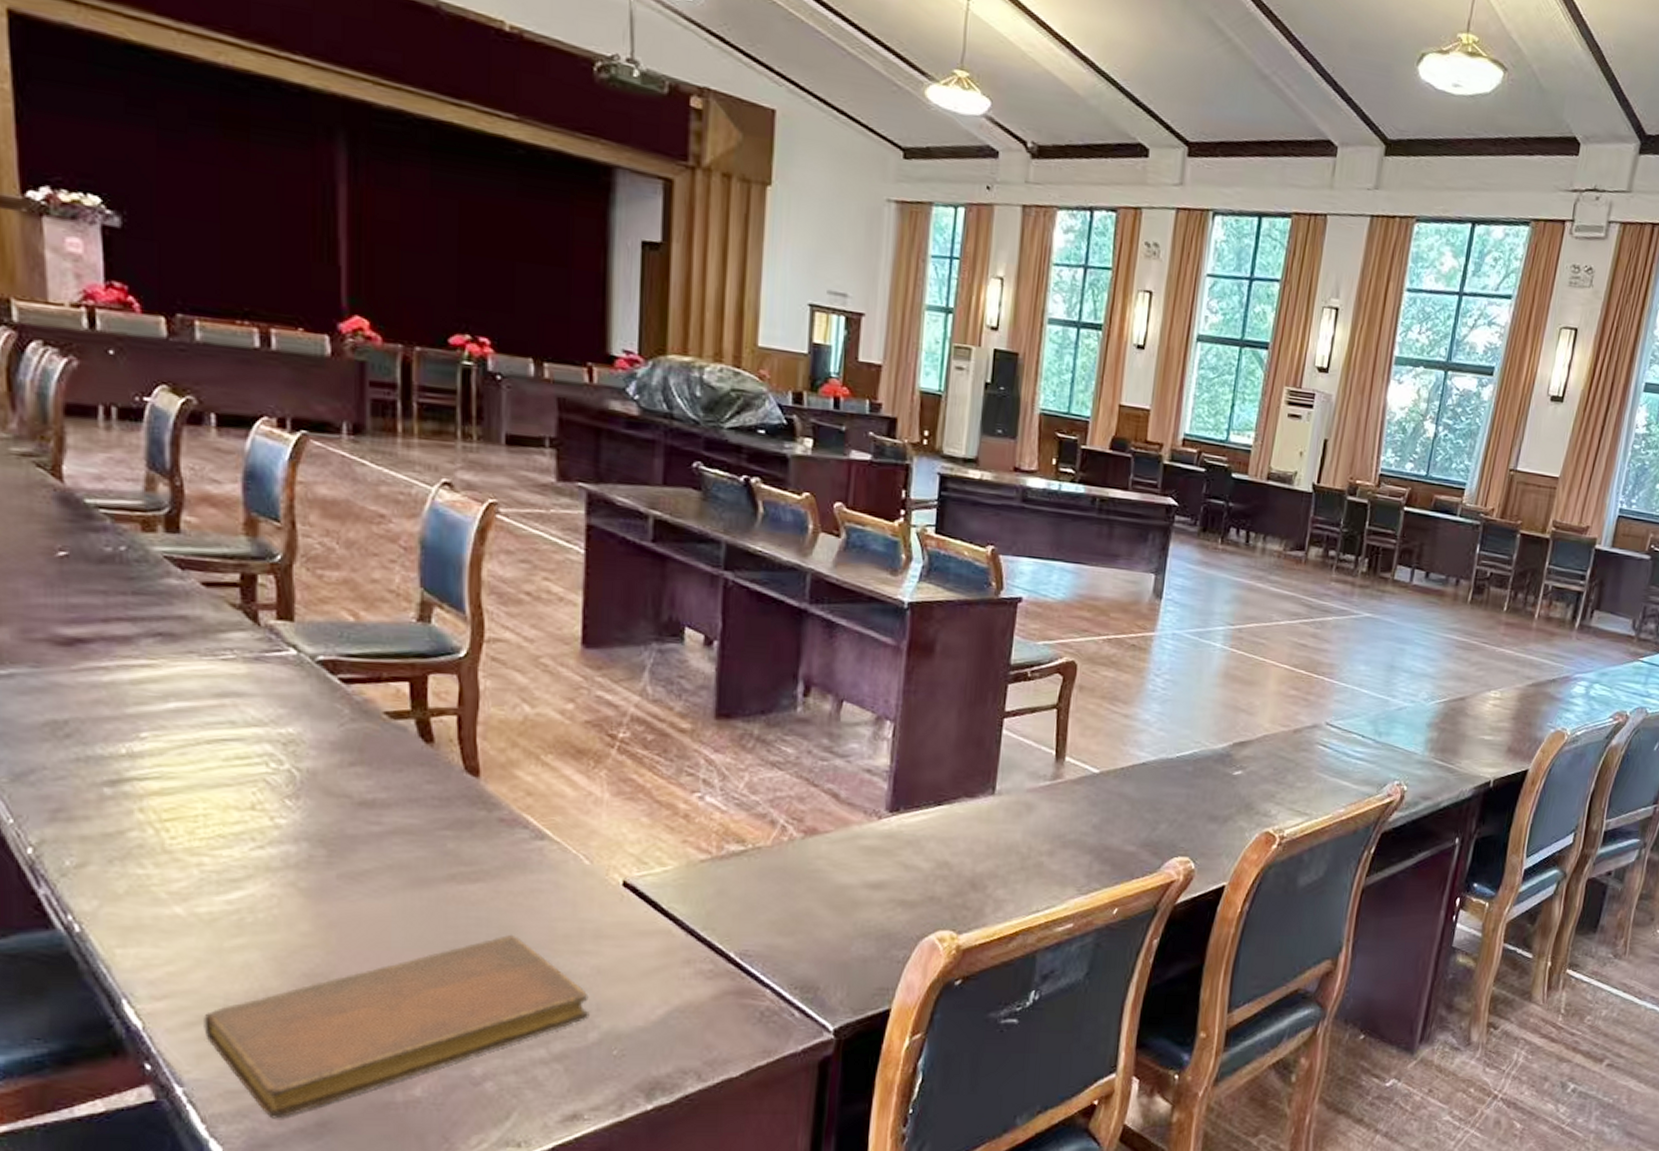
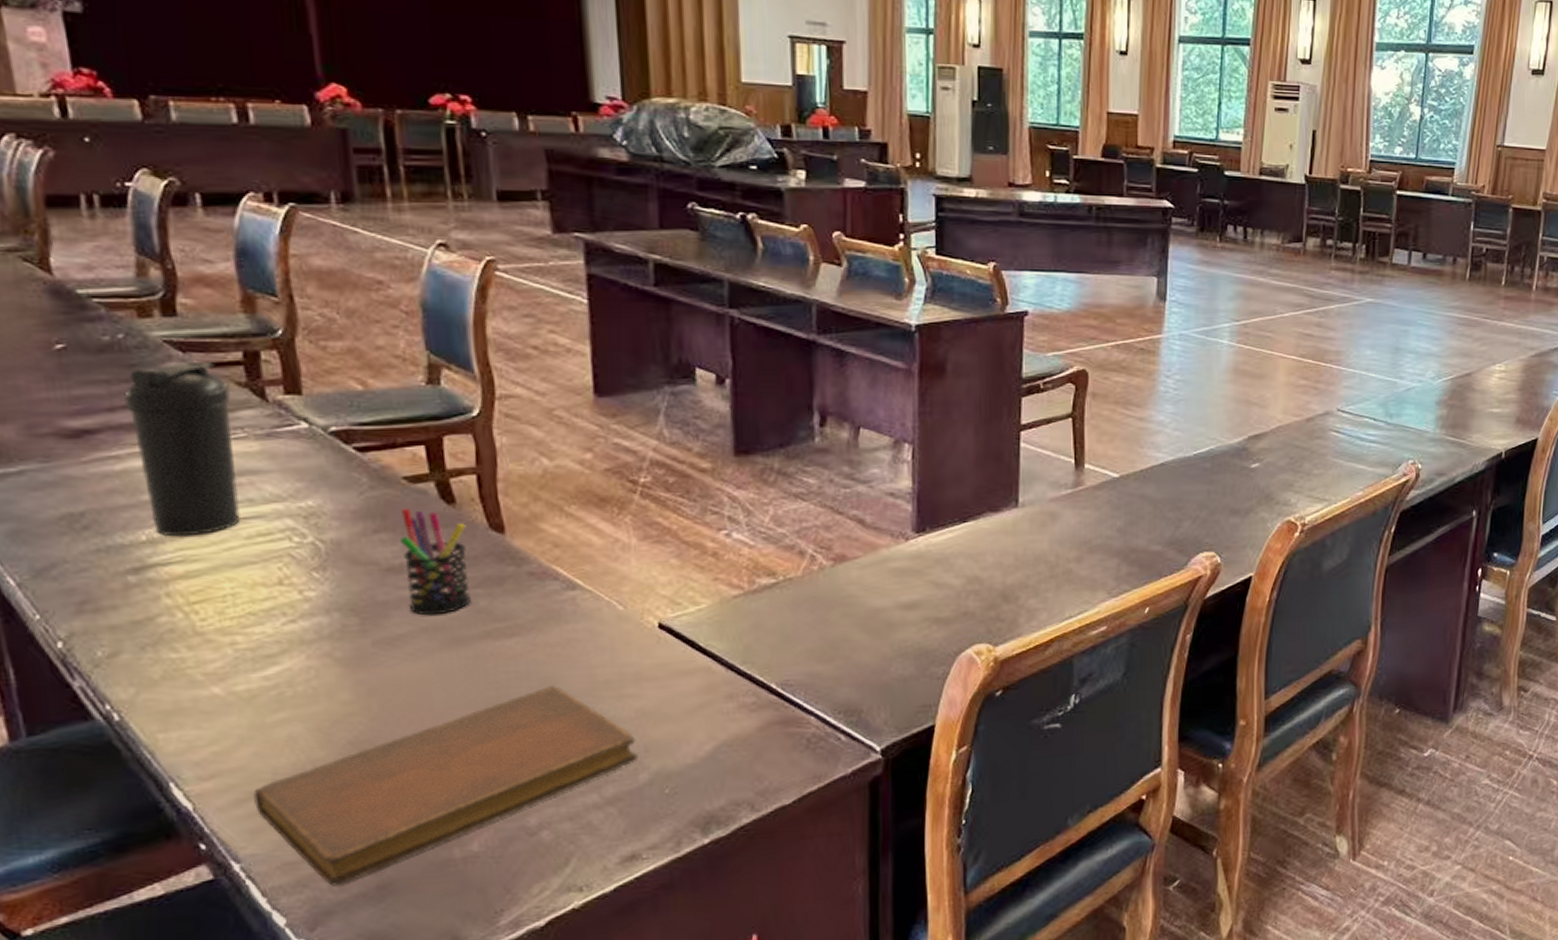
water bottle: none [120,578,223,753] -> present [124,361,240,537]
pen holder: none [374,743,442,854] -> present [399,508,472,616]

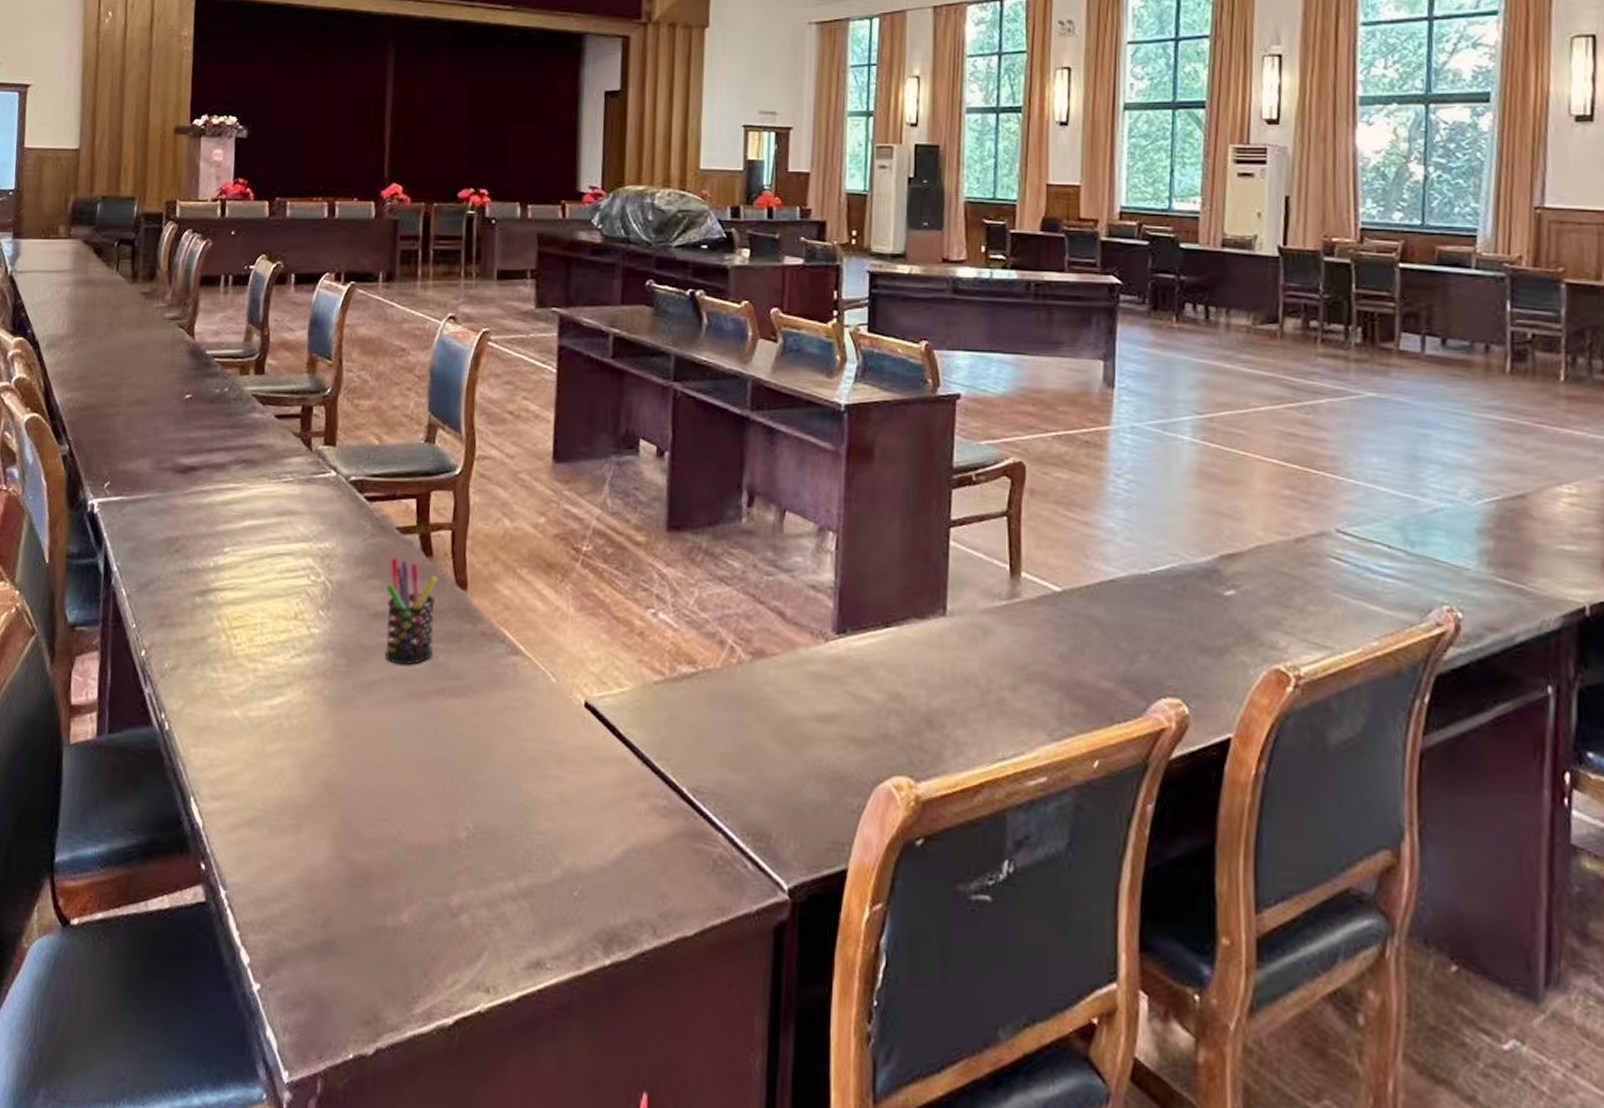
water bottle: present [124,361,240,537] -> none [219,412,288,566]
notebook: present [253,685,638,886] -> none [245,753,554,933]

